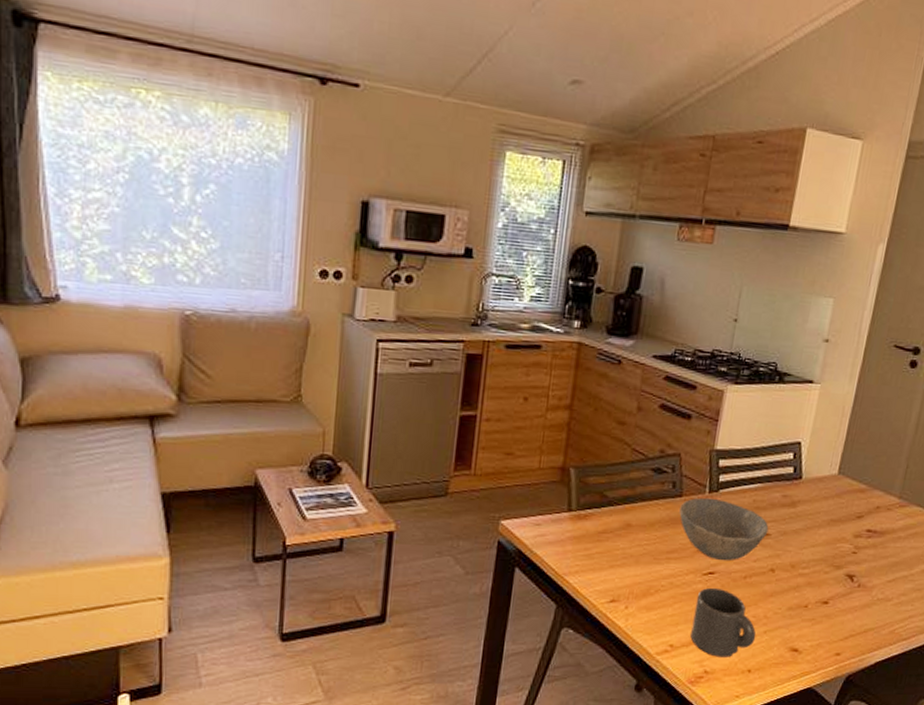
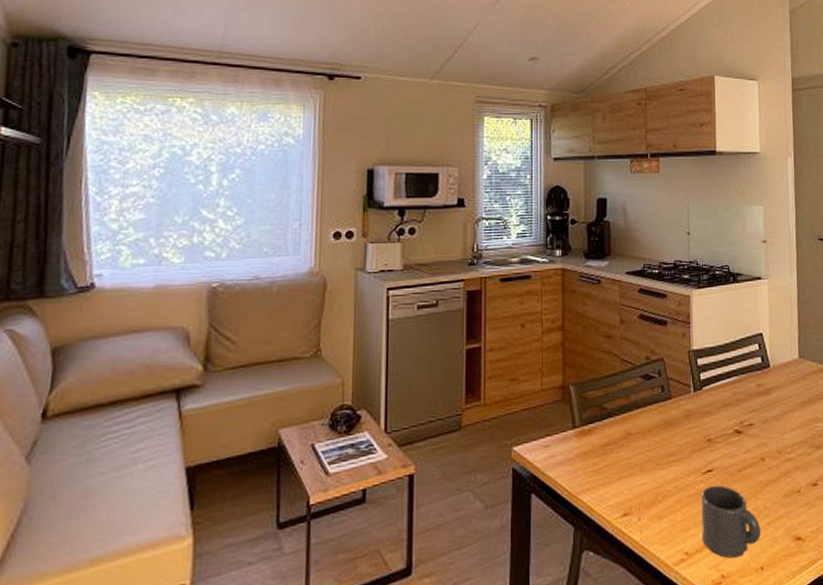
bowl: present [679,497,769,561] -> none [671,396,752,457]

